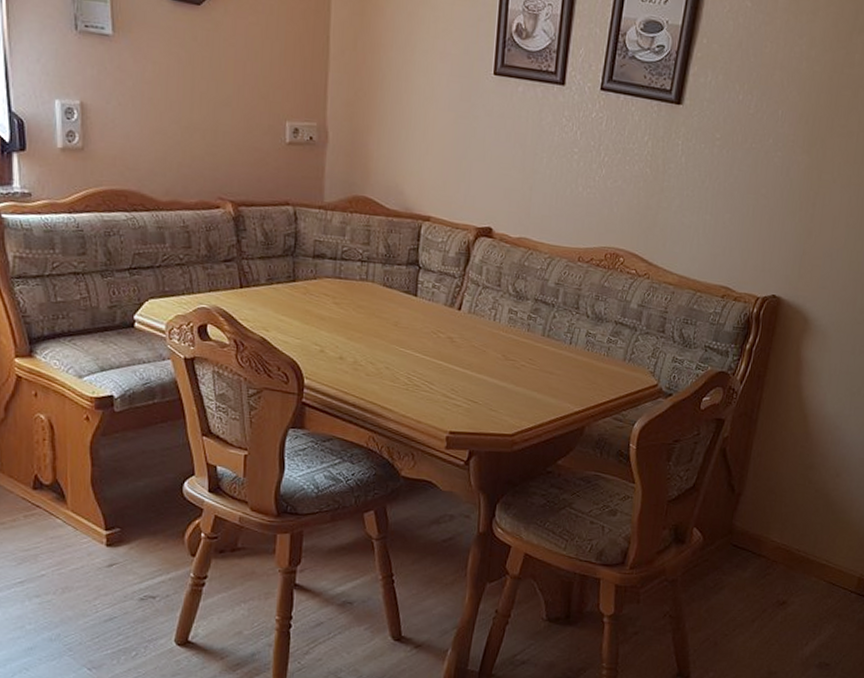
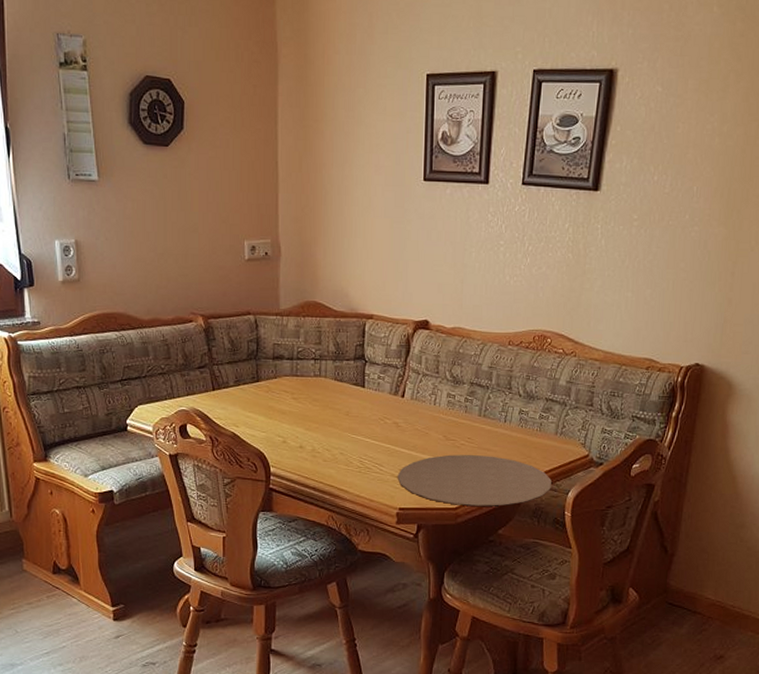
placemat: none [449,376,617,435] -> present [397,454,551,507]

